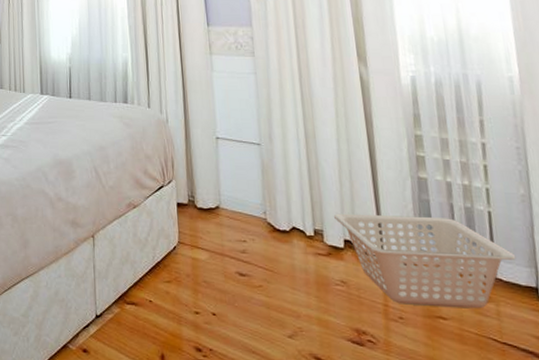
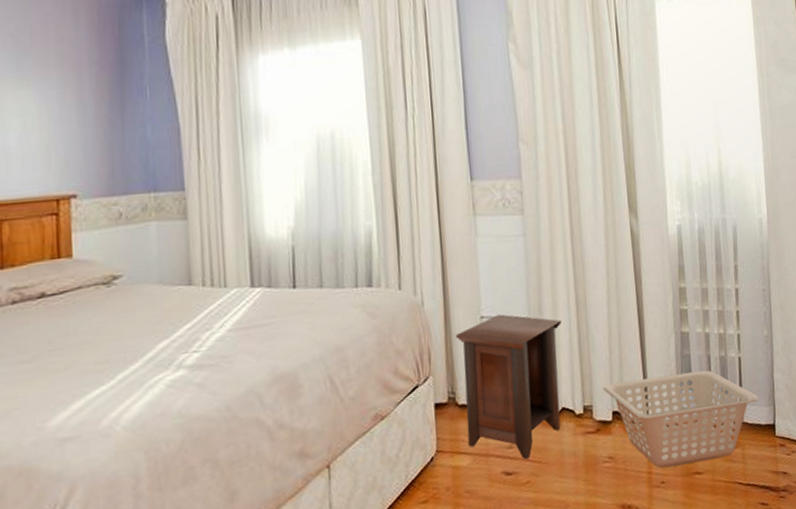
nightstand: none [194,138,292,266] -> present [455,314,561,460]

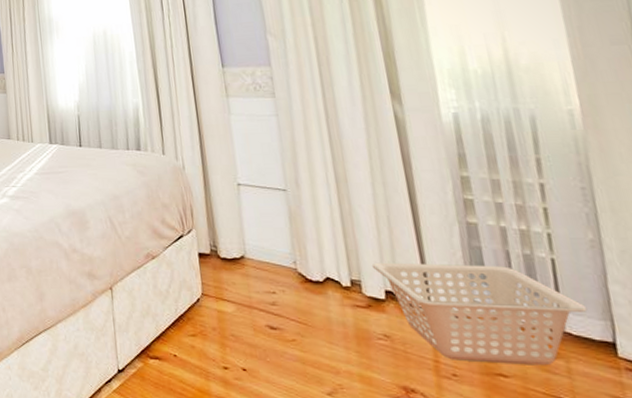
nightstand: present [455,314,561,460] -> none [214,183,326,319]

